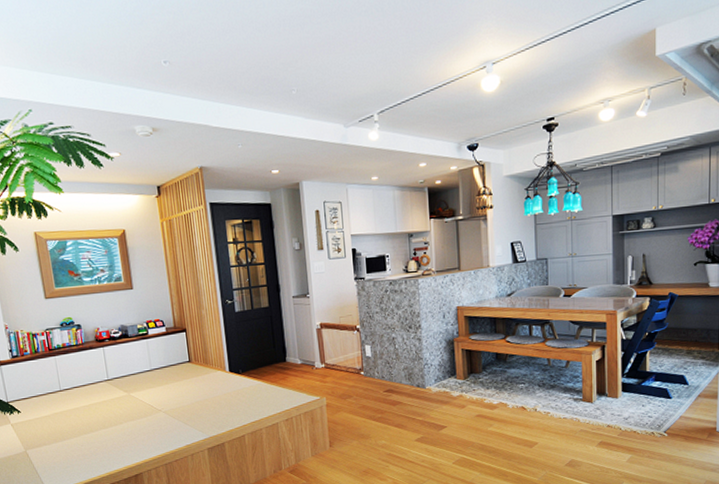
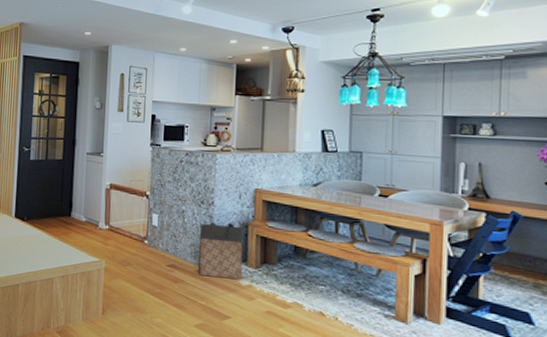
bag: none [411,342,454,395] -> present [197,222,244,280]

